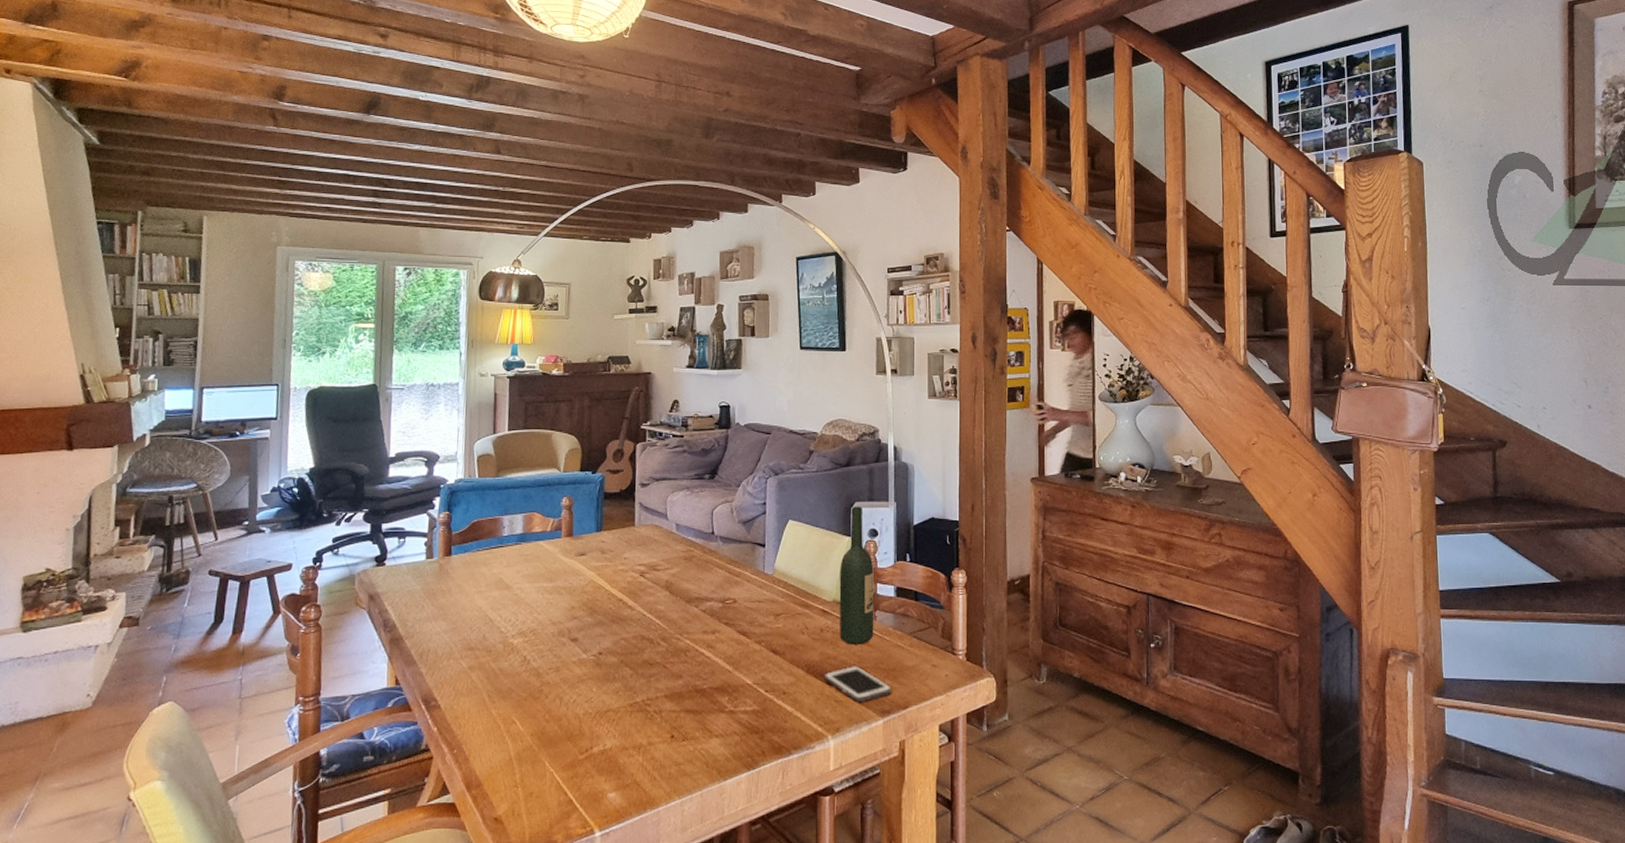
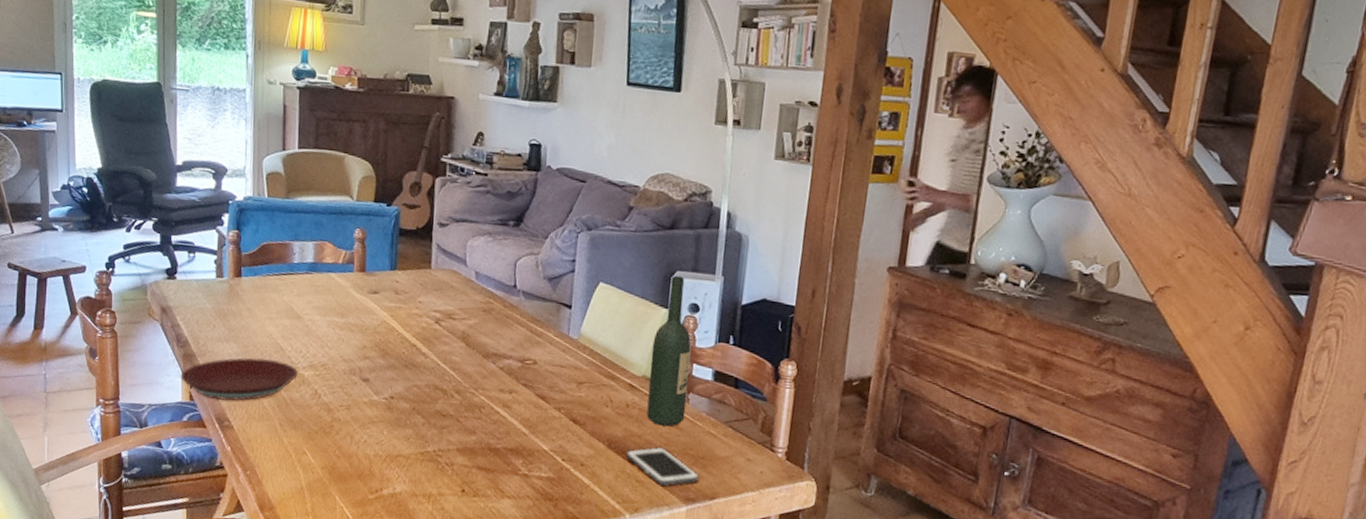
plate: none [386,632,507,681] -> present [180,357,298,401]

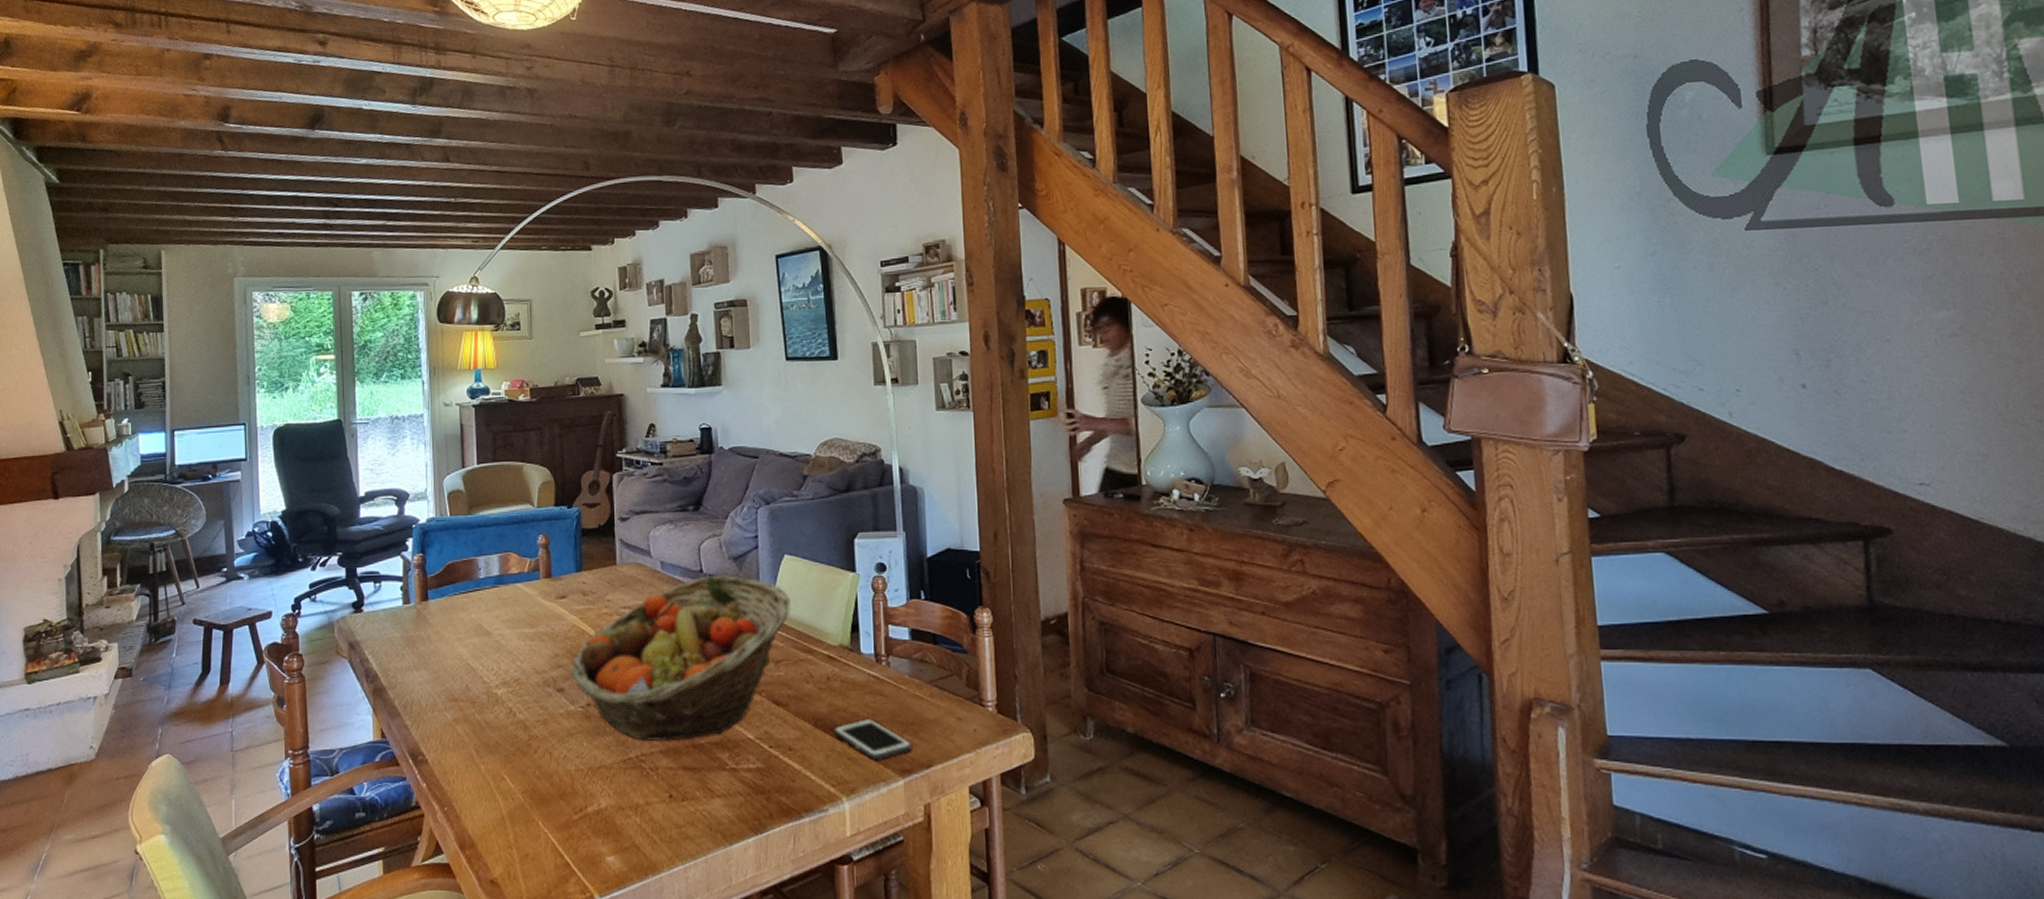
plate: present [180,357,298,401] -> none [371,681,491,734]
fruit basket: none [377,292,600,443] -> present [571,575,791,741]
wine bottle: present [646,275,692,427] -> none [845,537,888,695]

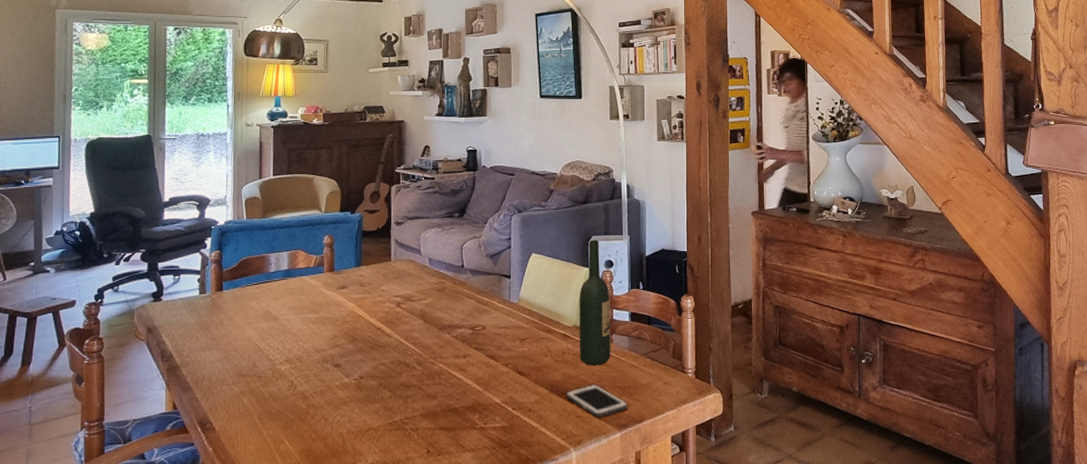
fruit basket: present [571,575,791,741] -> none [347,270,535,406]
wine bottle: none [845,537,888,695] -> present [579,239,611,366]

